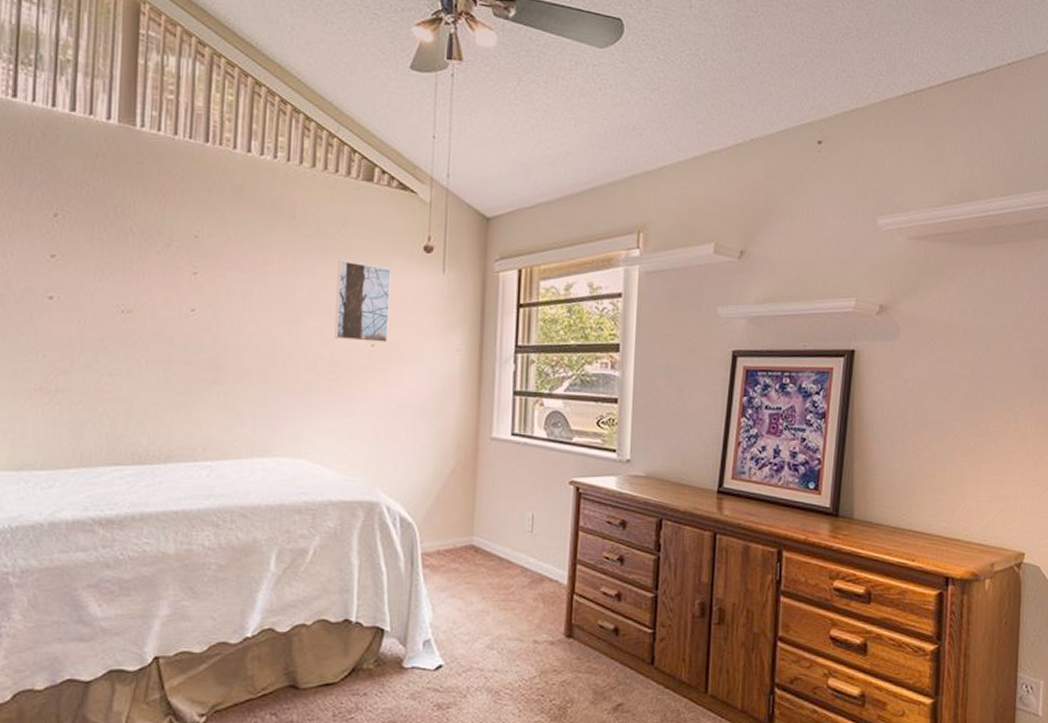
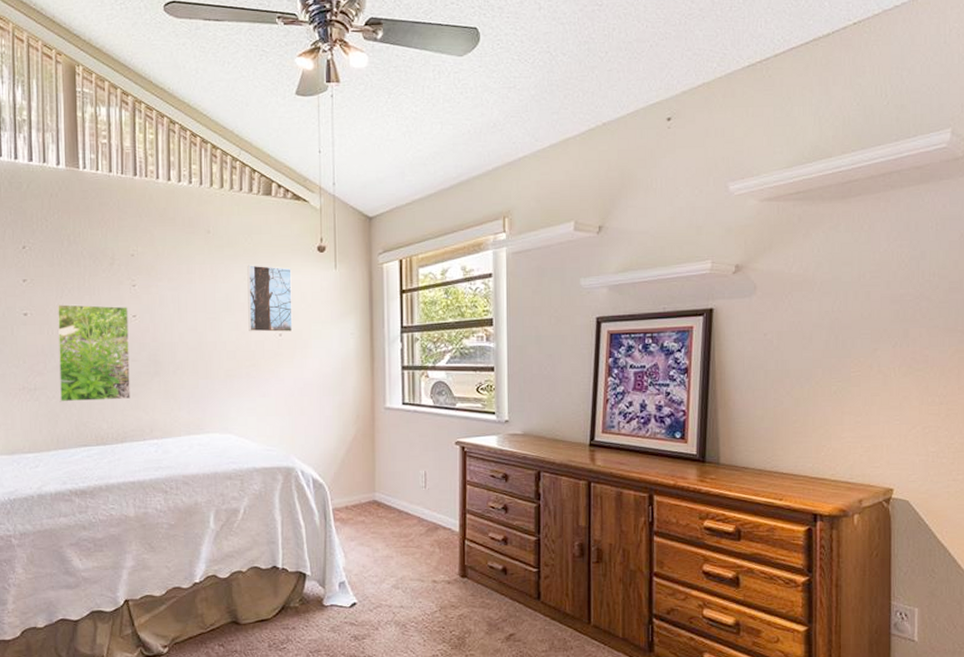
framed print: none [87,287,187,411] -> present [56,303,130,402]

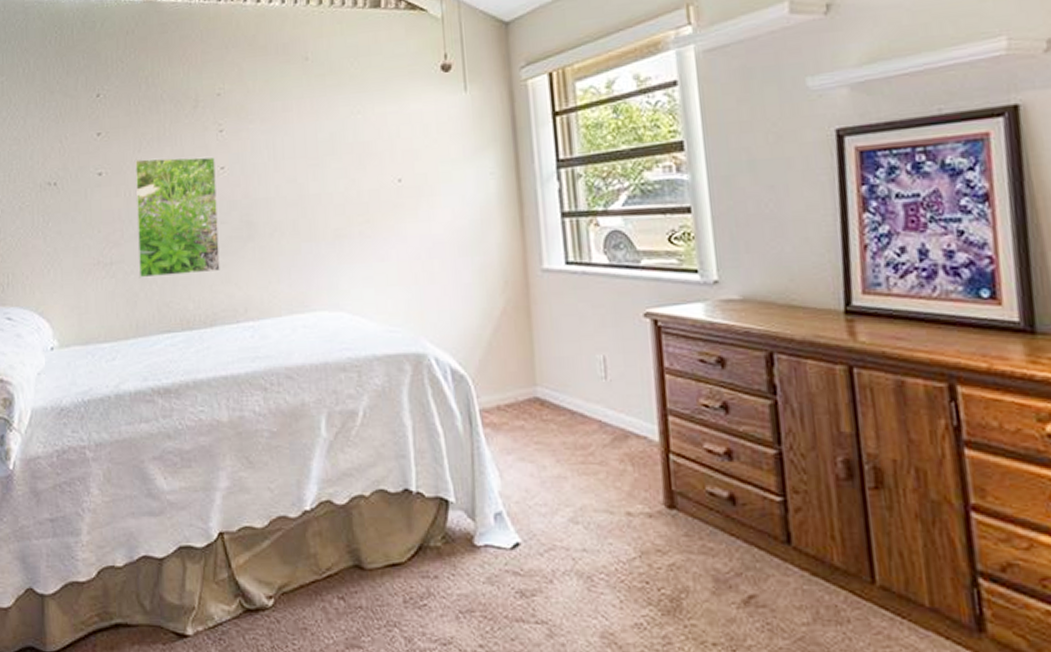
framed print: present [247,265,293,333] -> none [355,94,415,179]

